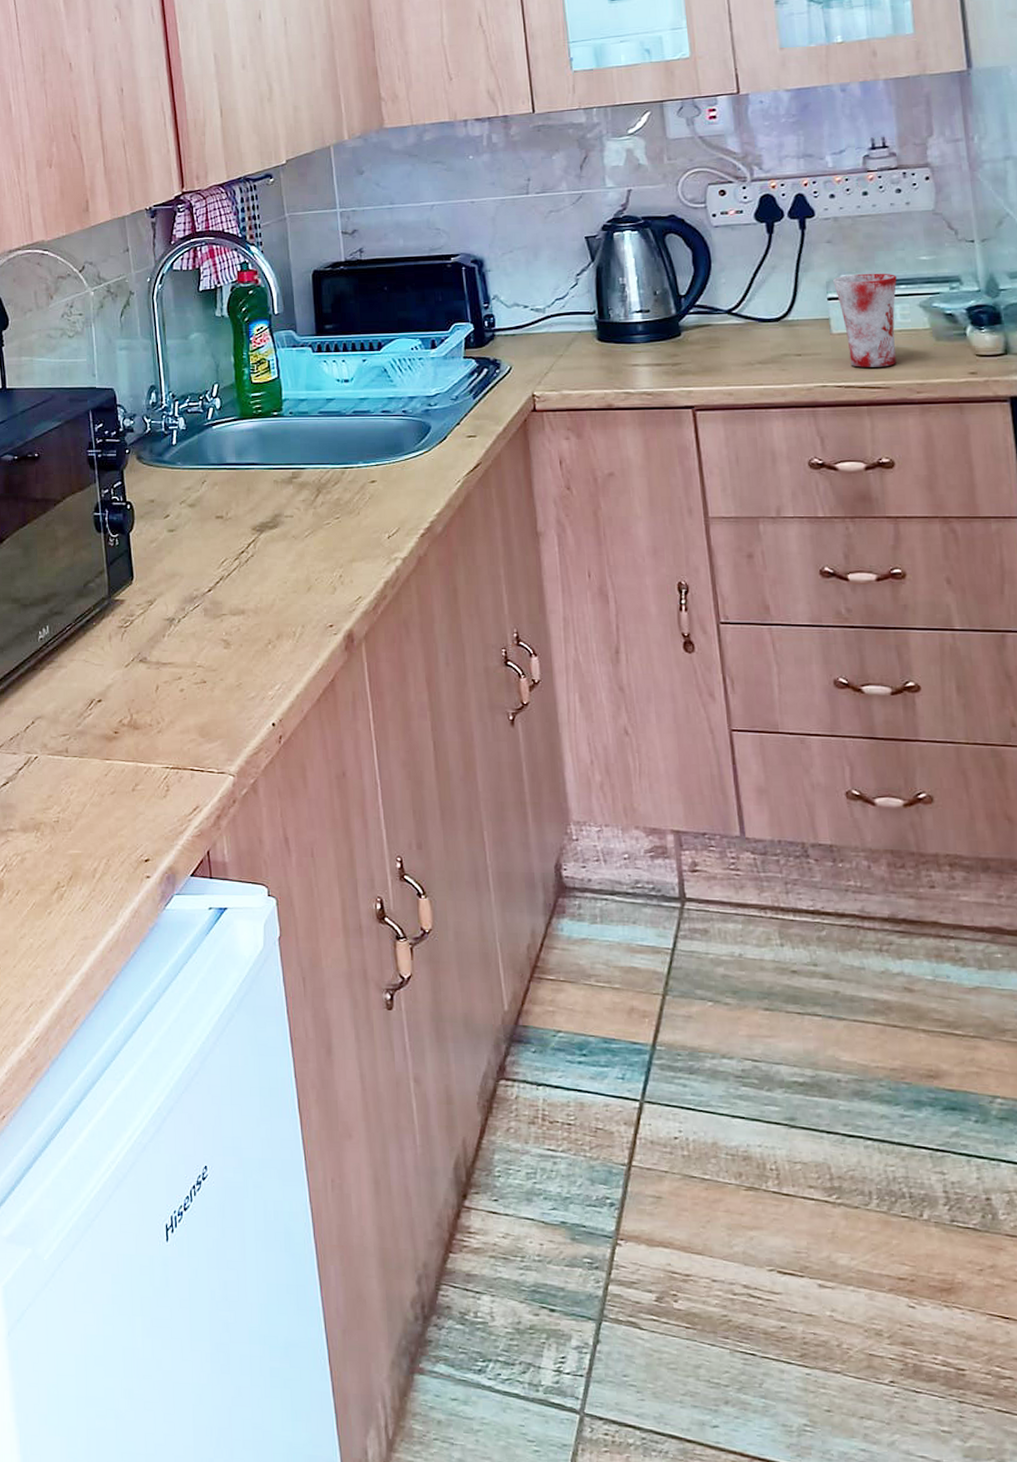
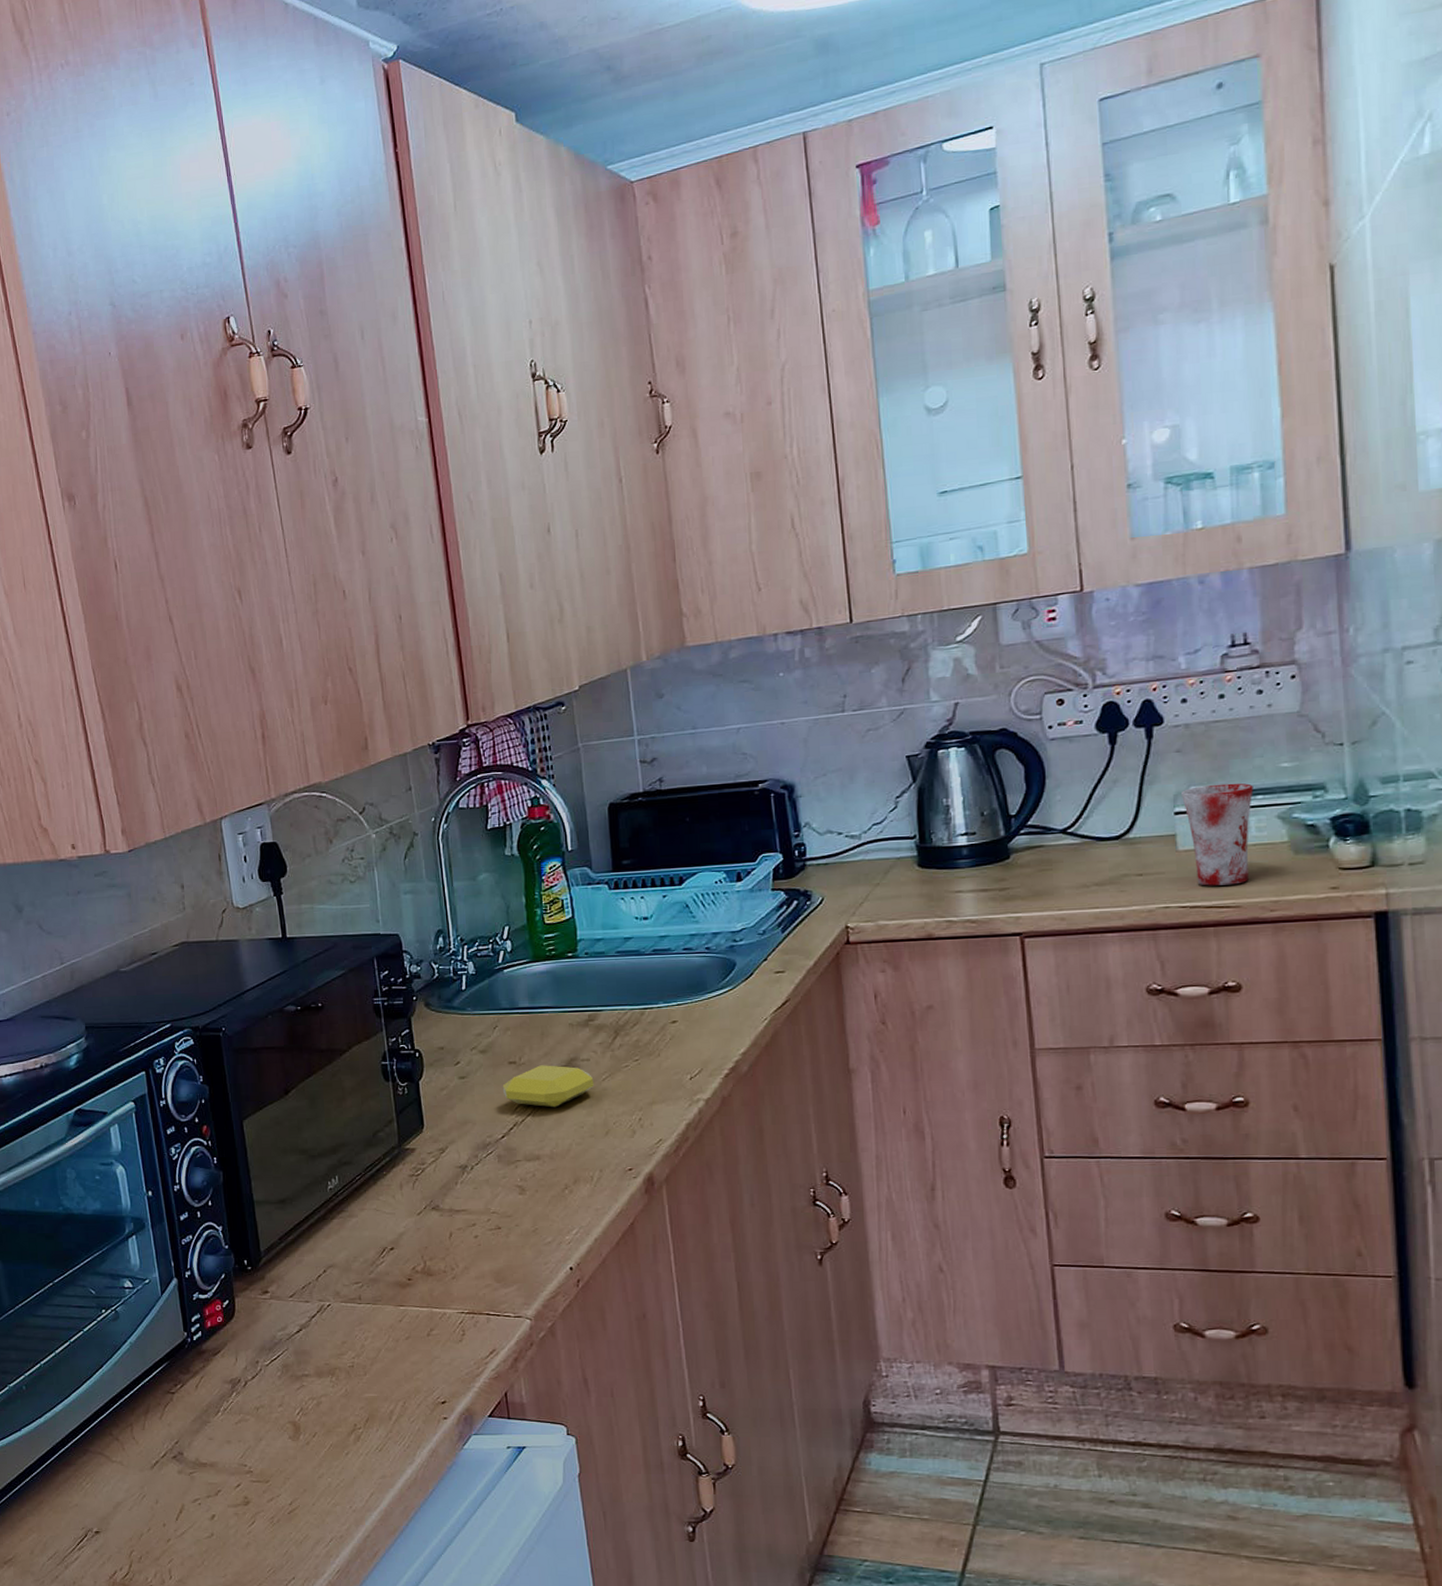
soap bar: none [209,520,297,563] -> present [502,1065,594,1108]

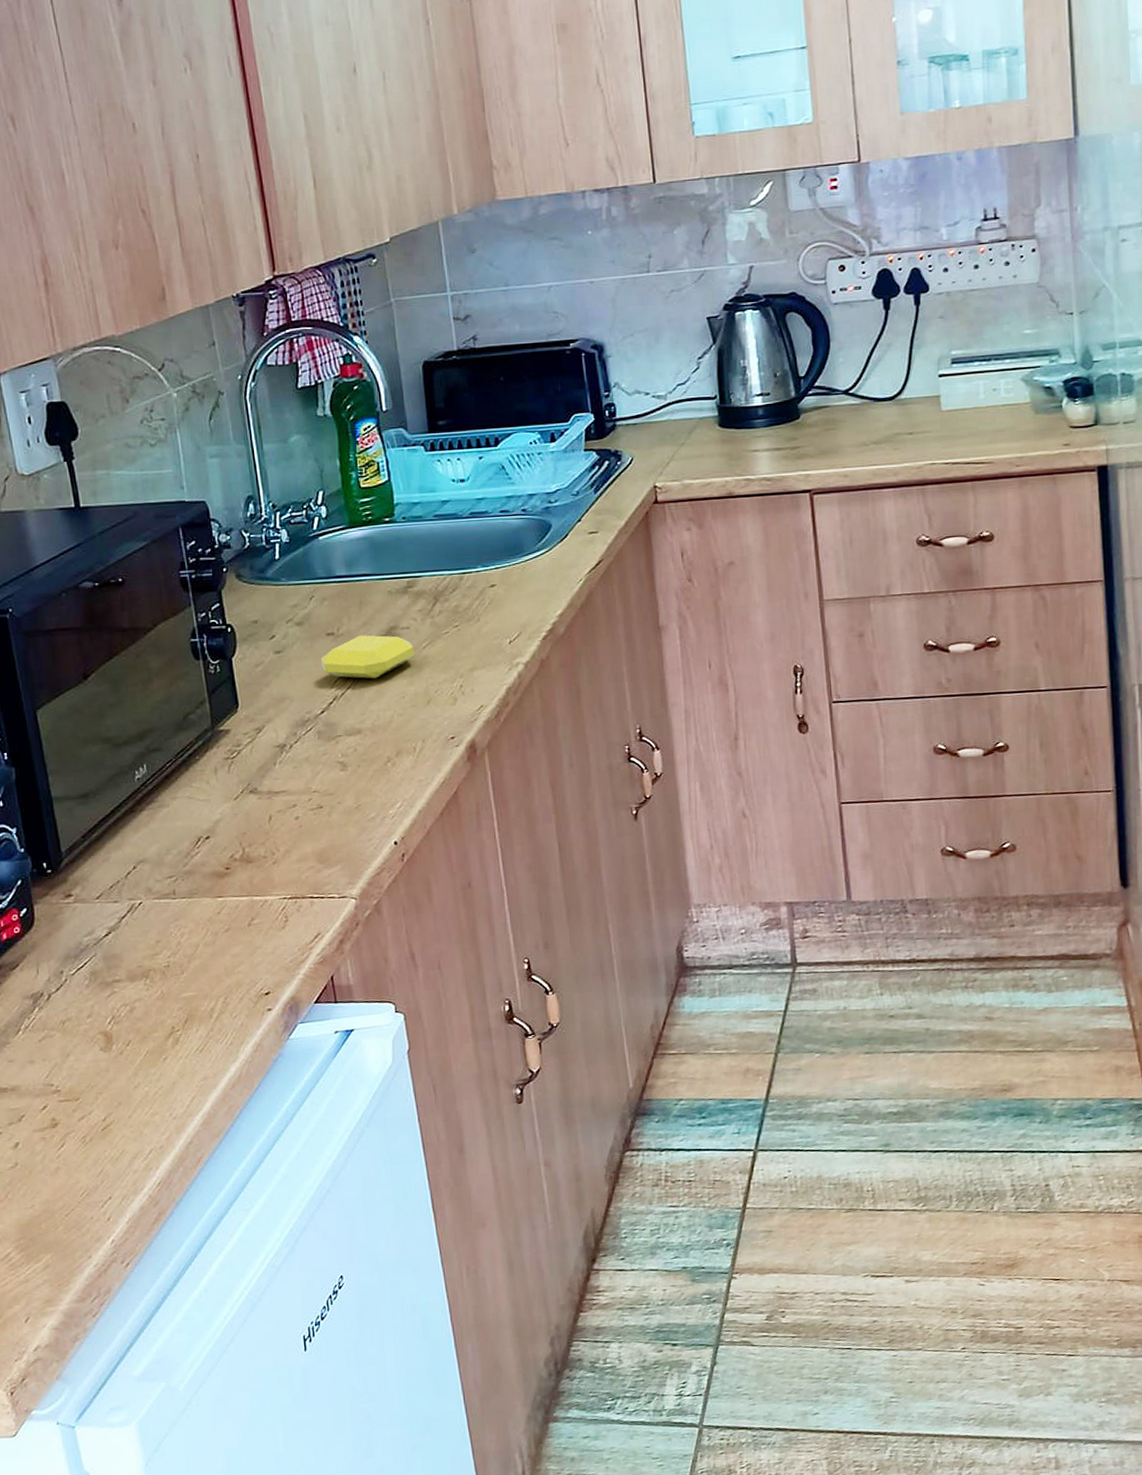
mug: present [1180,783,1253,886] -> none [943,348,1002,444]

